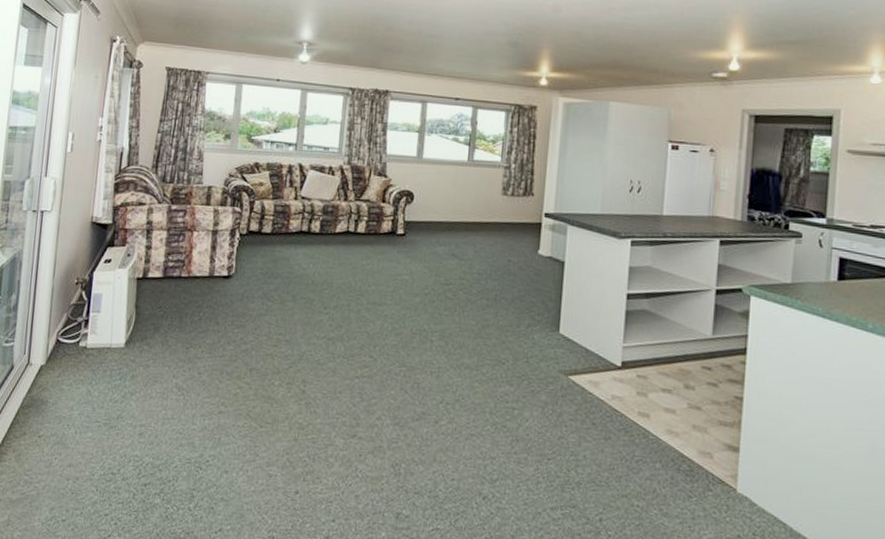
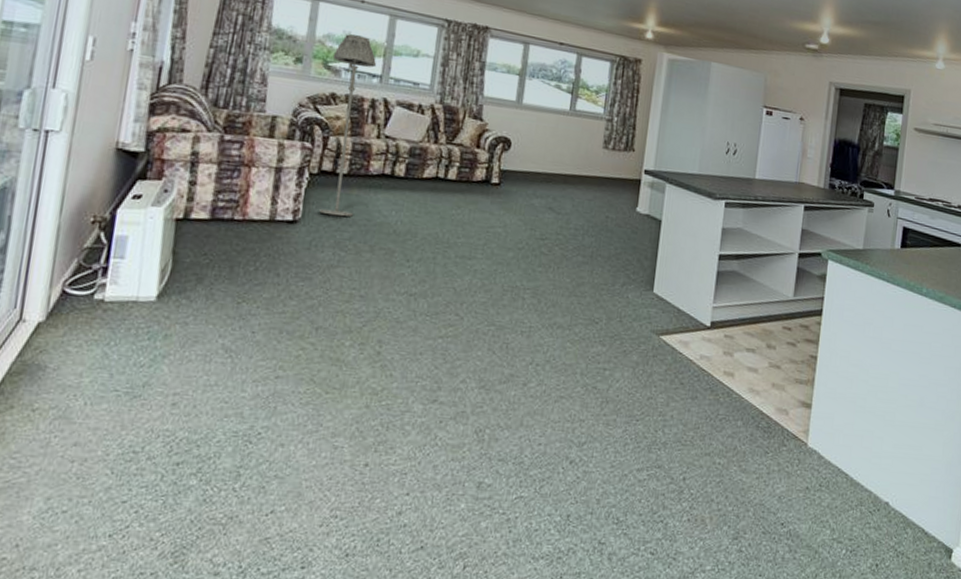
floor lamp: none [249,110,291,271] -> present [319,33,376,217]

